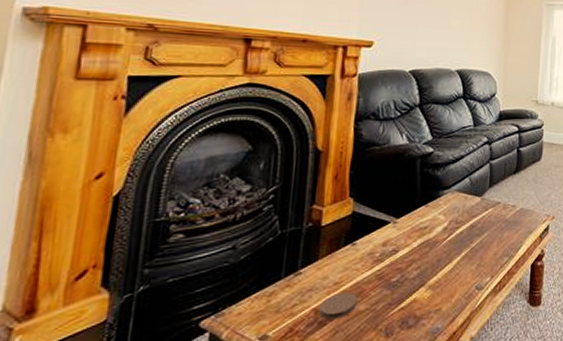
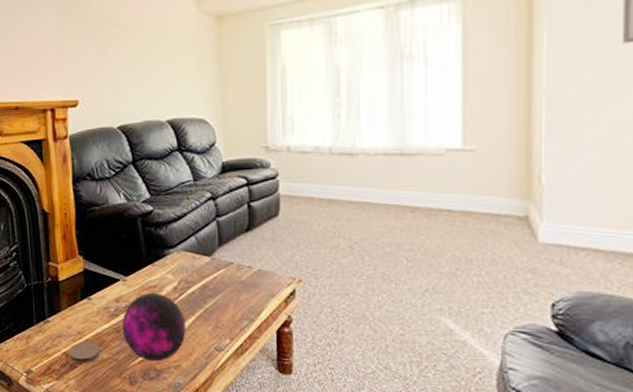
decorative orb: none [385,234,451,308] -> present [122,292,186,362]

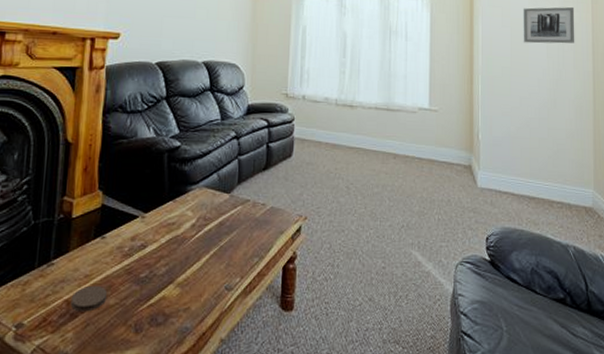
decorative orb: present [122,292,186,362] -> none [134,230,200,305]

